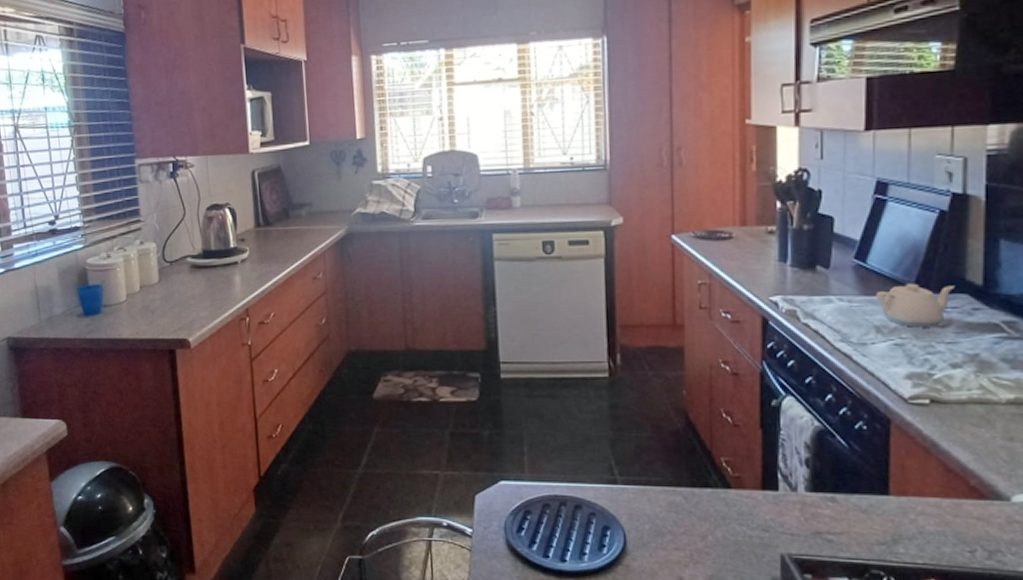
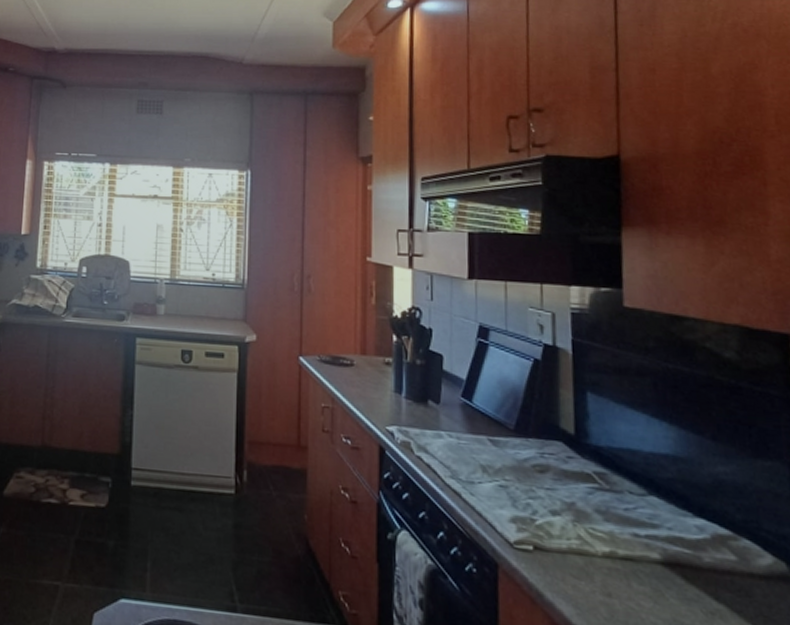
teapot: present [875,283,955,328] -> none [481,425,550,472]

